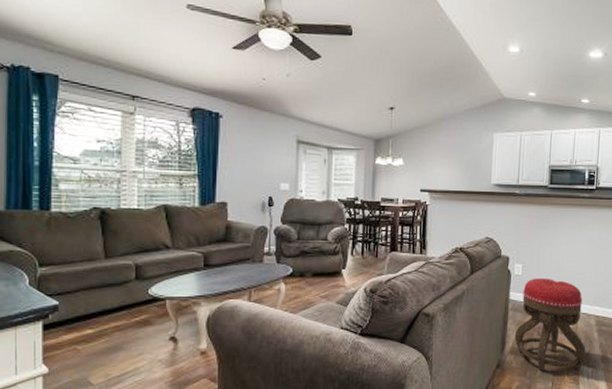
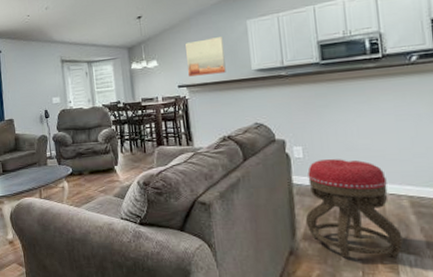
wall art: none [433,145,470,183] -> present [185,37,226,77]

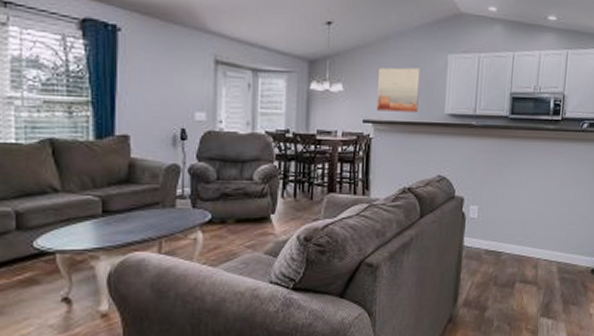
ottoman: present [305,159,403,259] -> none [468,222,547,325]

